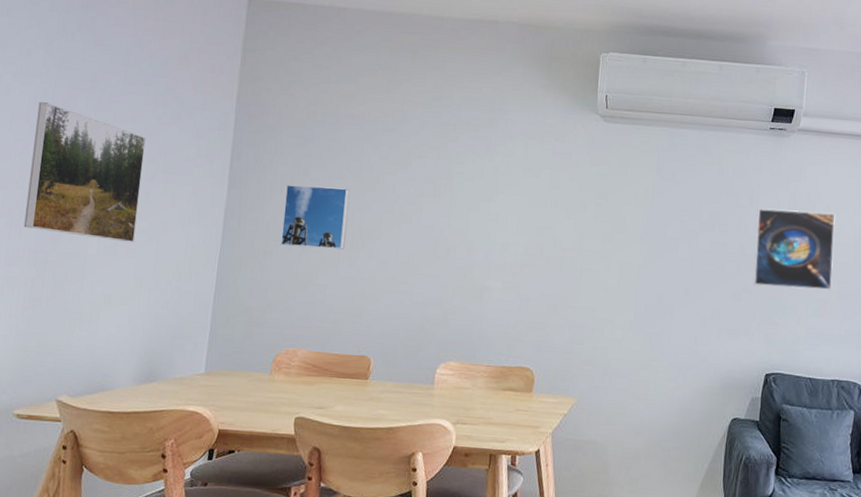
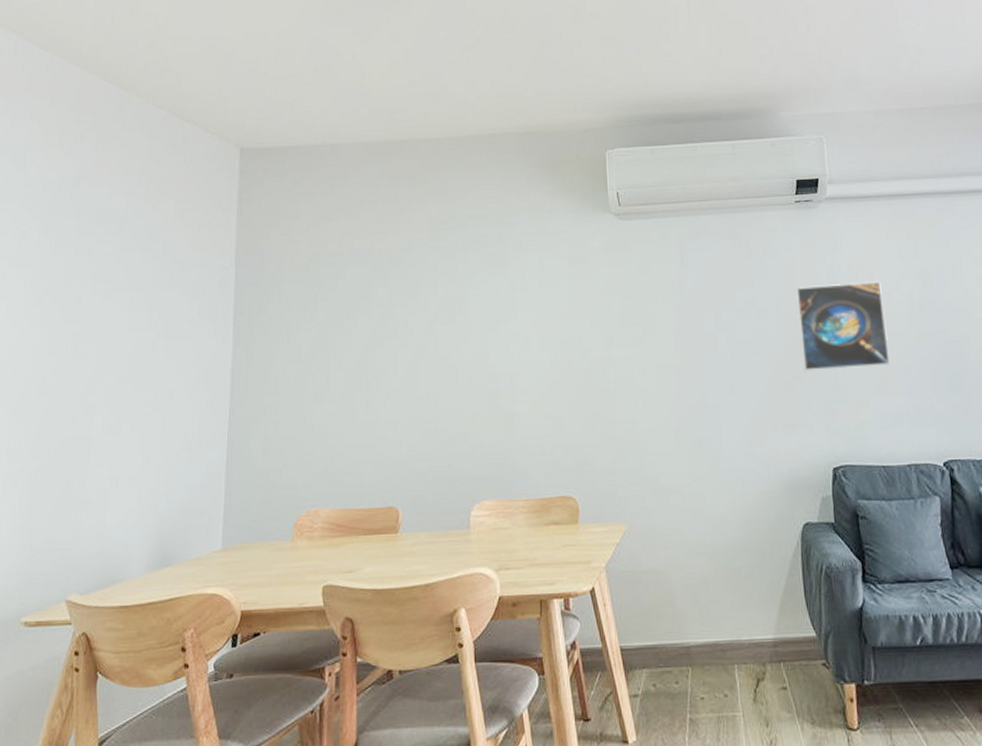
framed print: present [23,102,146,242] -> none [24,283,146,418]
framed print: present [280,185,350,250] -> none [292,328,360,398]

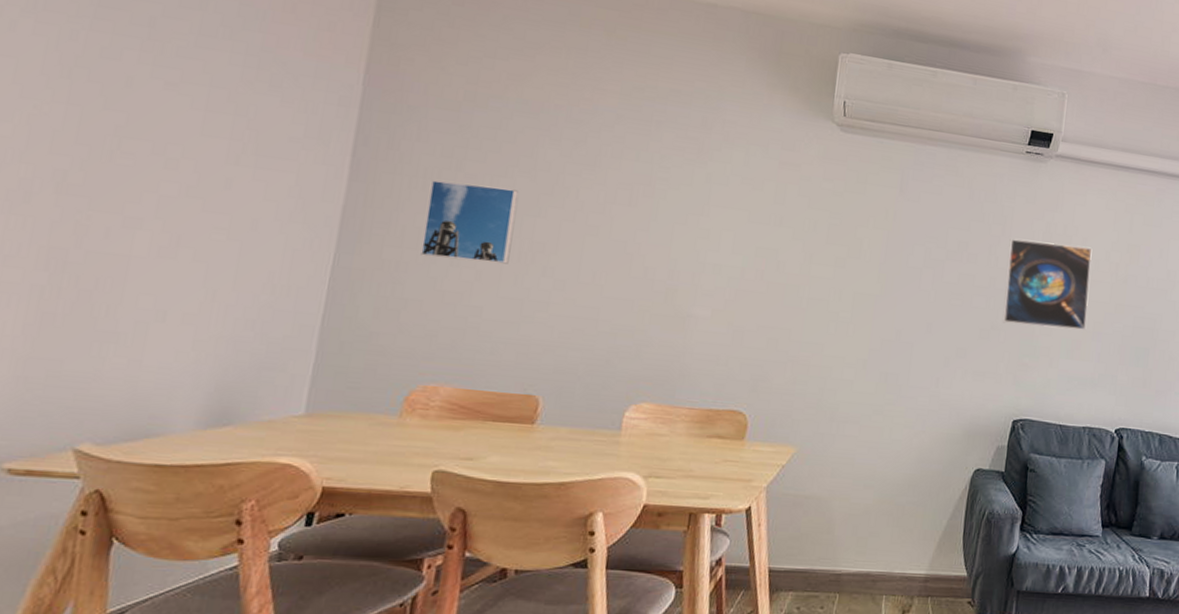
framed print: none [292,328,360,398] -> present [420,180,518,264]

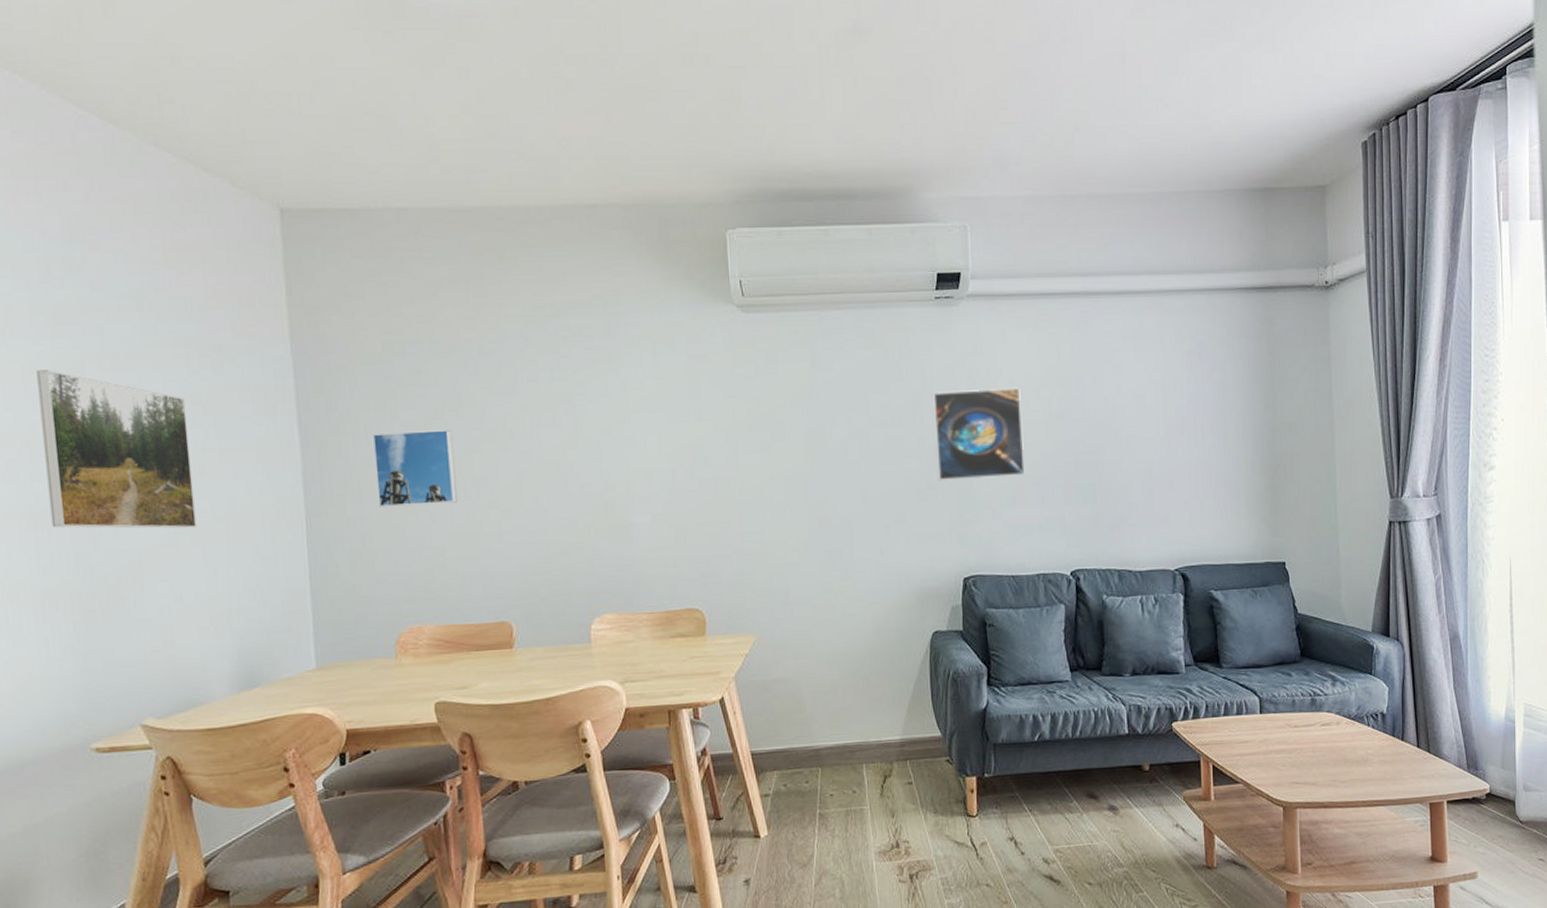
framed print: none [30,48,229,243] -> present [36,370,196,529]

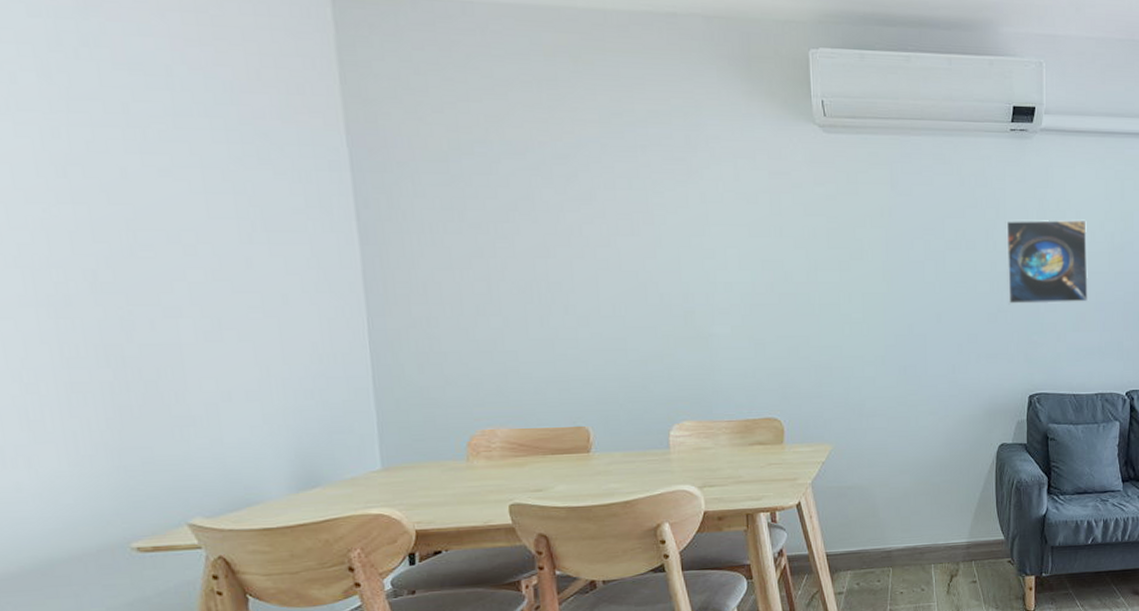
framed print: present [36,370,196,529] -> none [49,147,244,323]
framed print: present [372,430,457,507] -> none [438,233,531,309]

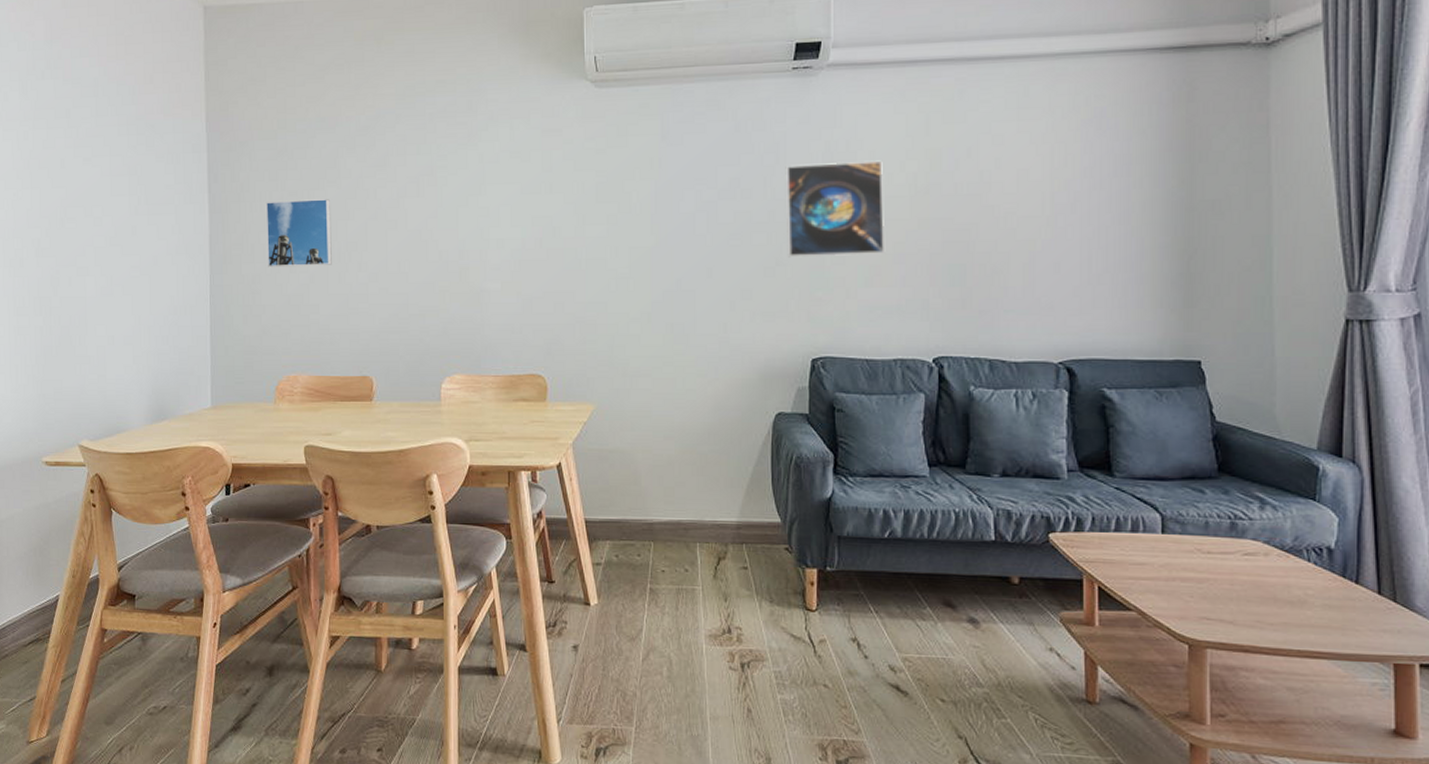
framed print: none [438,233,531,309] -> present [265,199,332,267]

